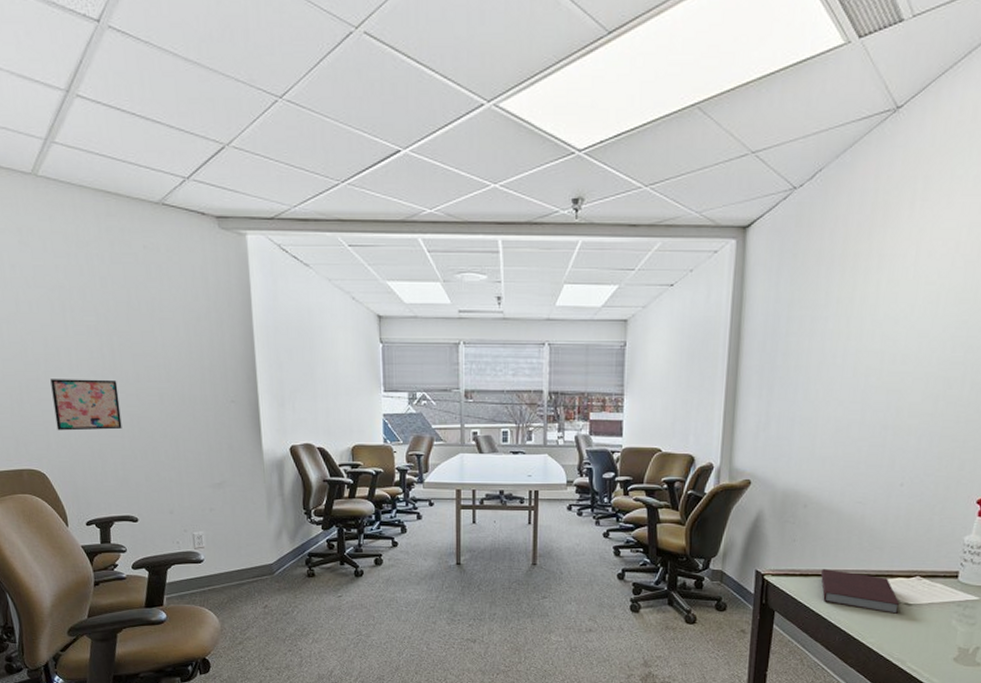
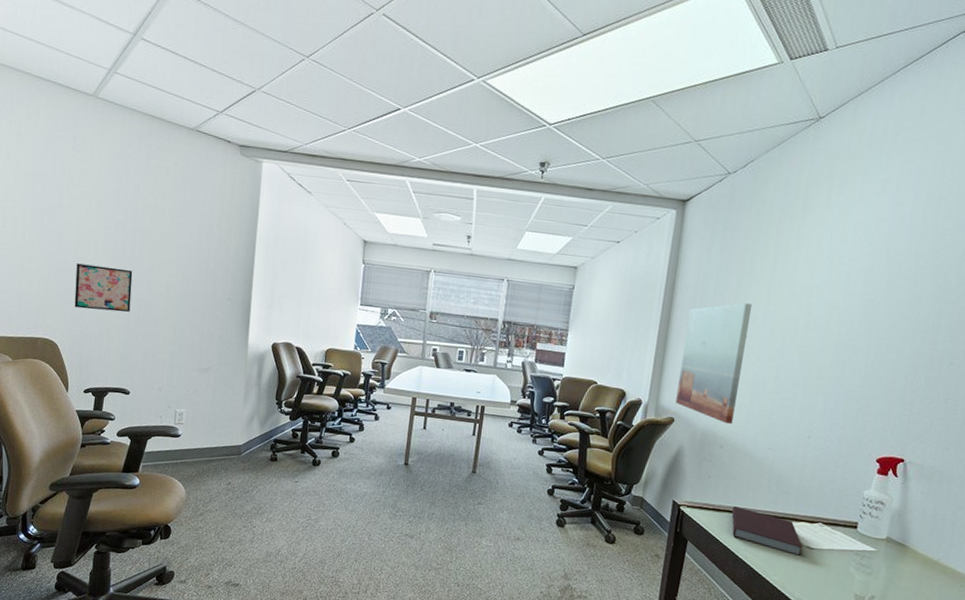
wall art: none [751,341,831,481] -> present [675,303,753,425]

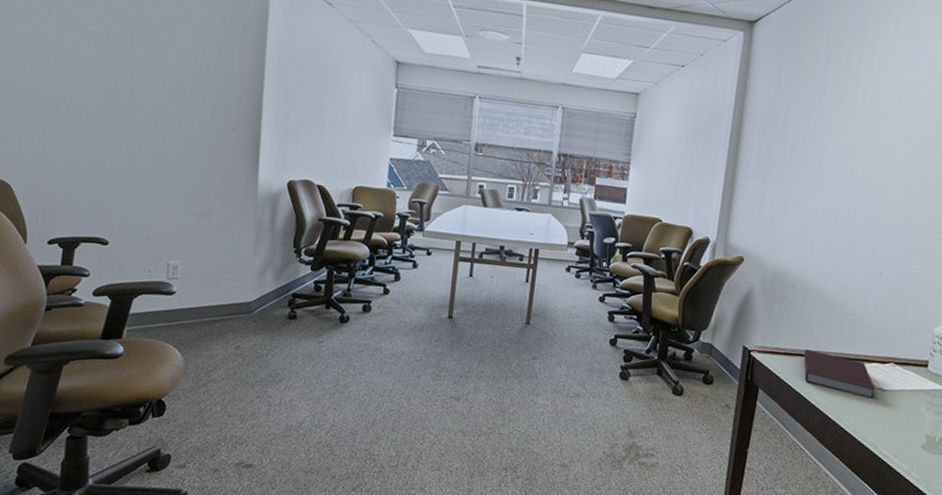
wall art: present [74,263,133,313] -> none [32,85,109,146]
wall art: present [675,303,753,425] -> none [745,132,823,263]

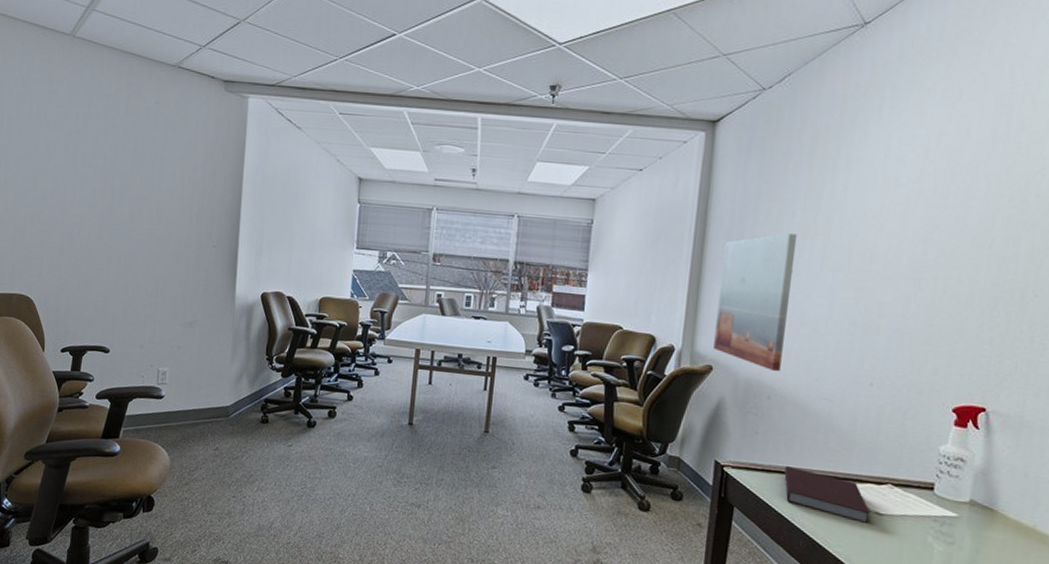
wall art: none [745,132,823,263] -> present [713,233,798,372]

